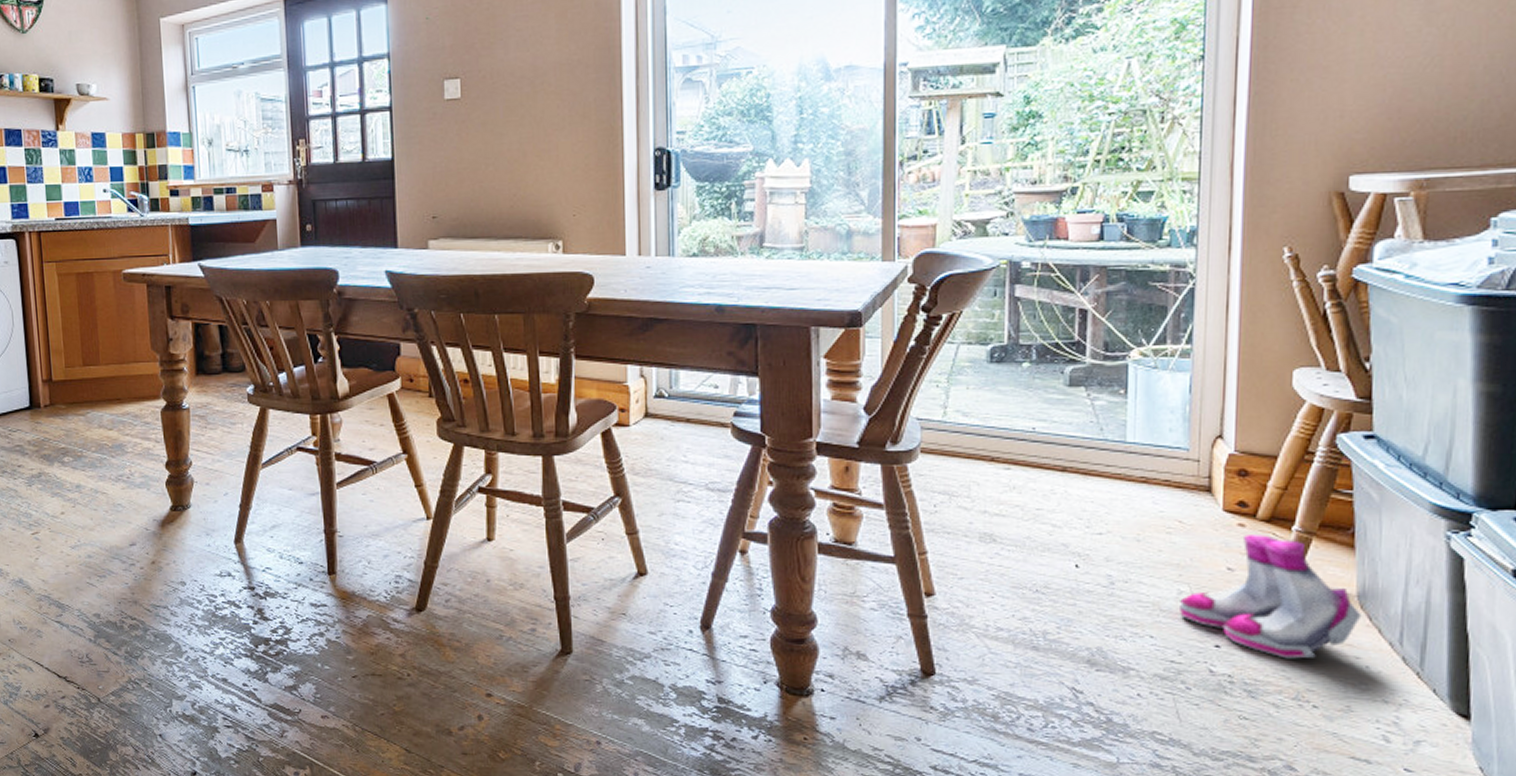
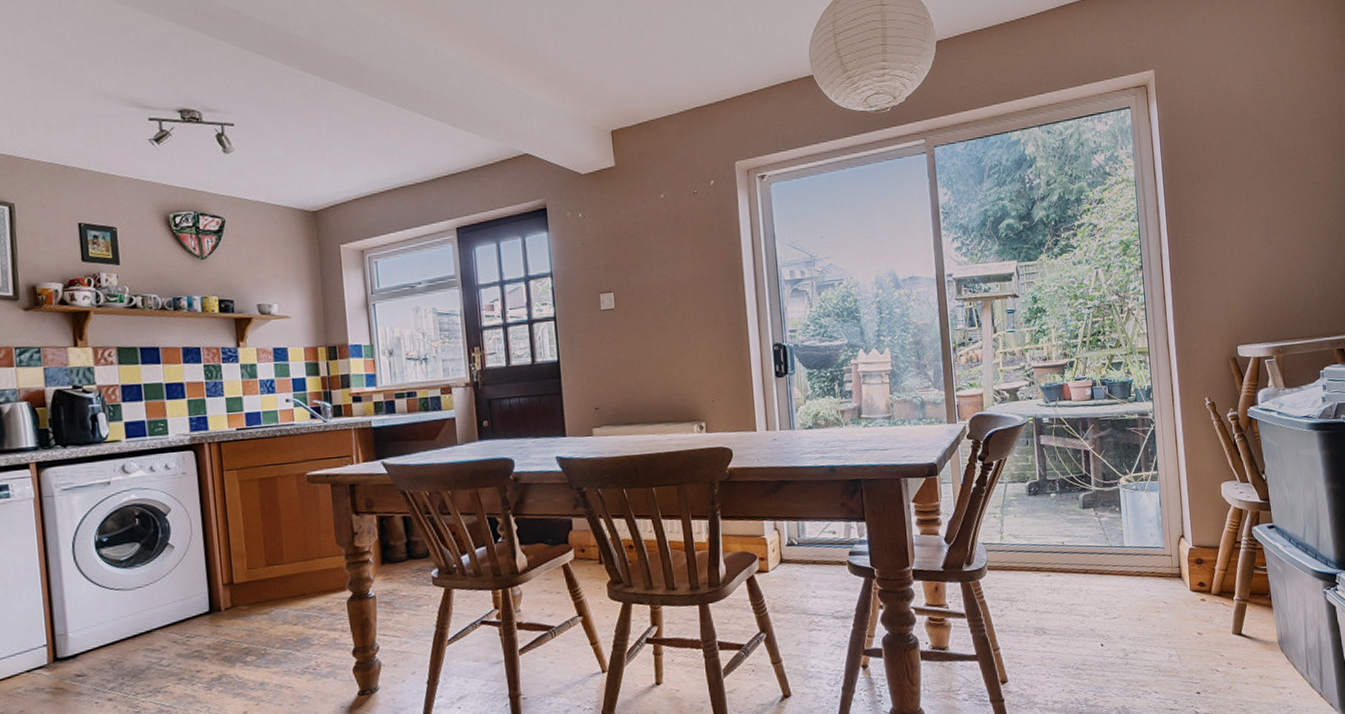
boots: present [1180,535,1362,659] -> none [1171,605,1283,696]

